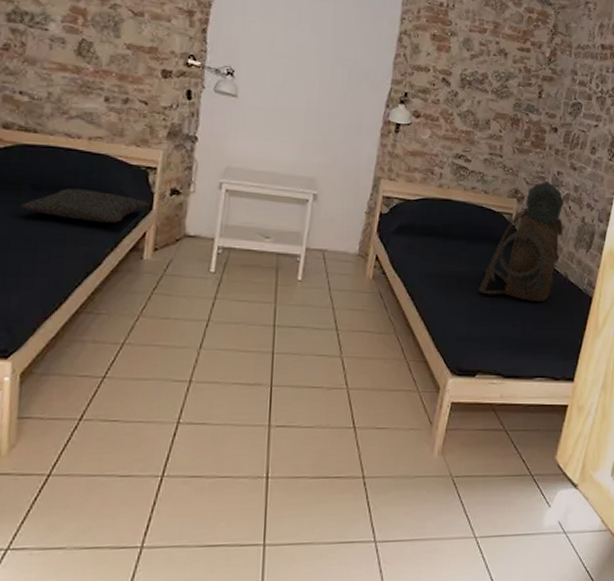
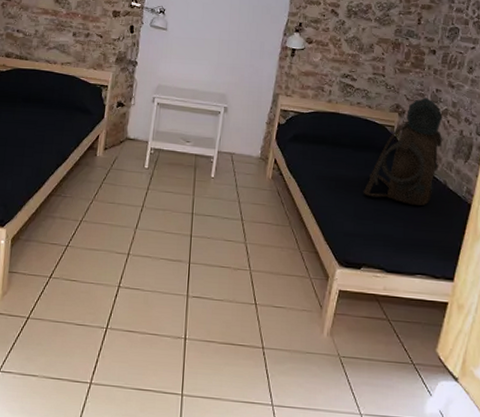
pillow: present [20,188,150,223] -> none [15,101,103,128]

